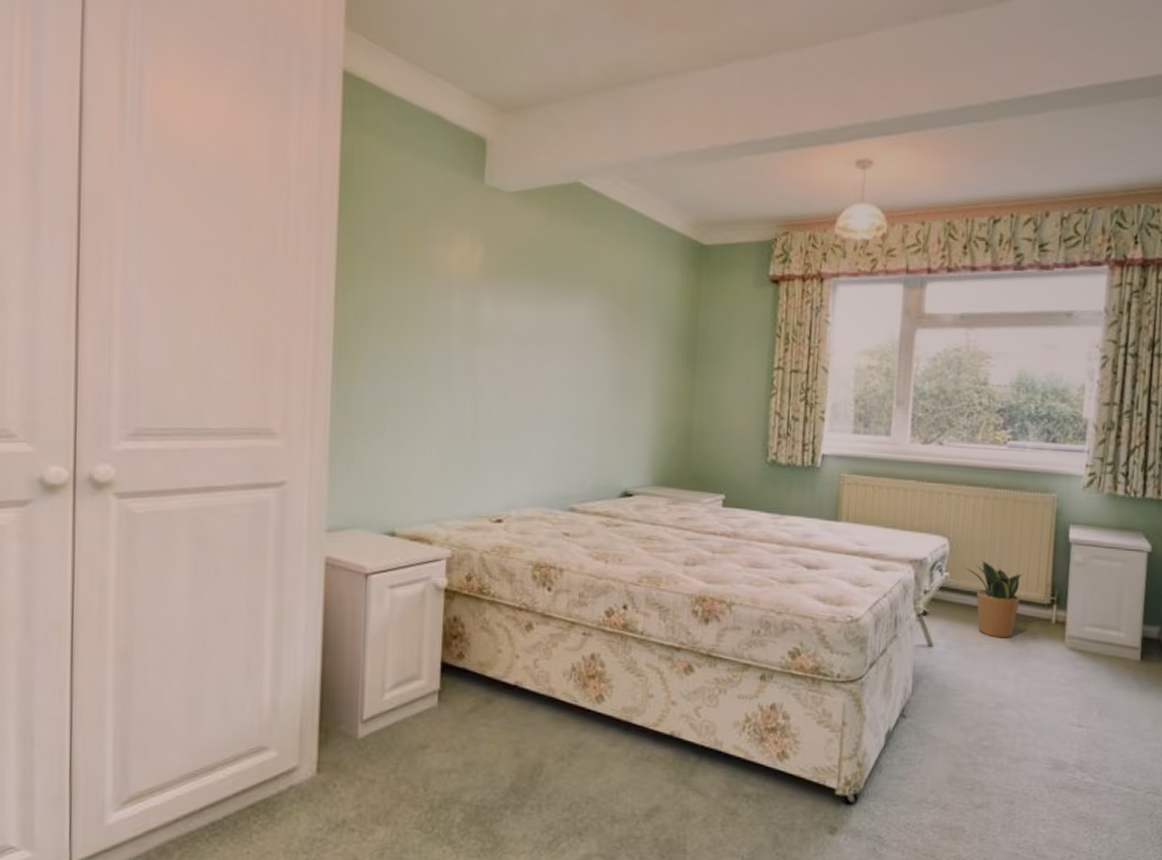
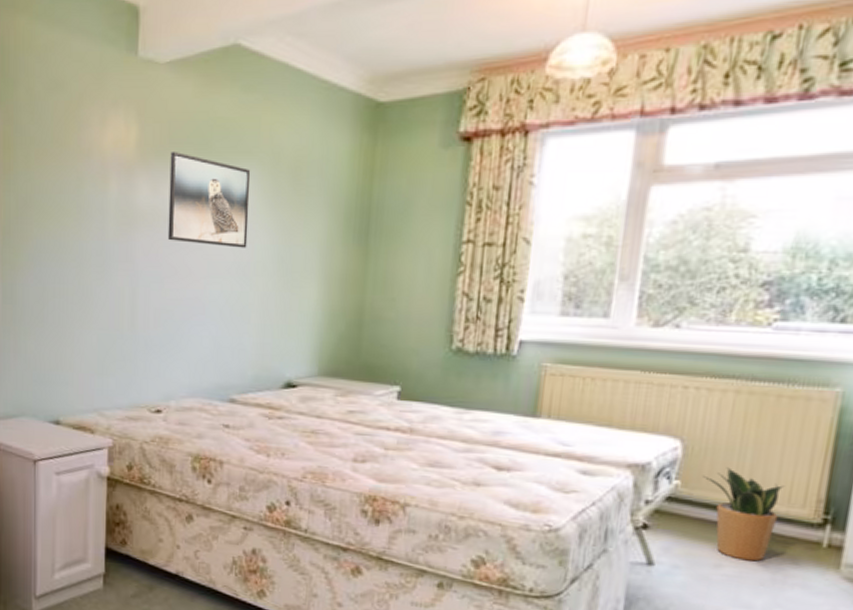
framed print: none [511,274,590,366] -> present [167,152,251,248]

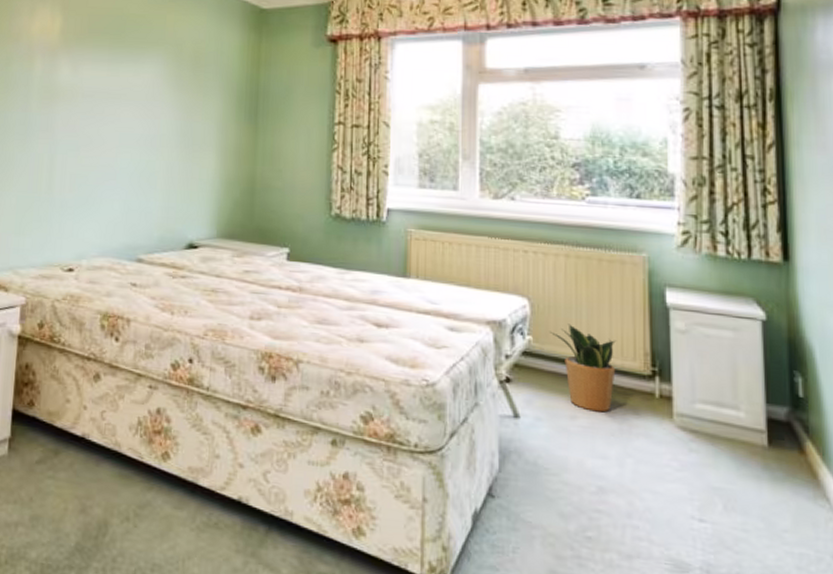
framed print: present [167,152,251,248] -> none [84,40,158,123]

